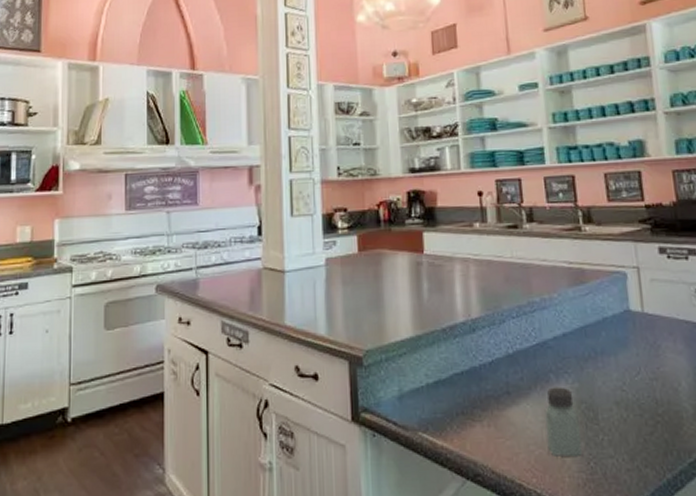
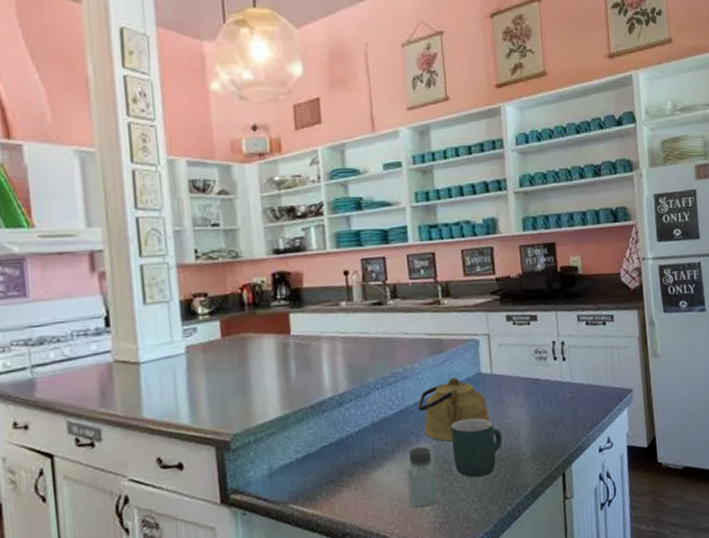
kettle: none [557,313,642,386] -> present [418,377,490,442]
mug: none [594,360,658,431] -> present [450,418,502,478]

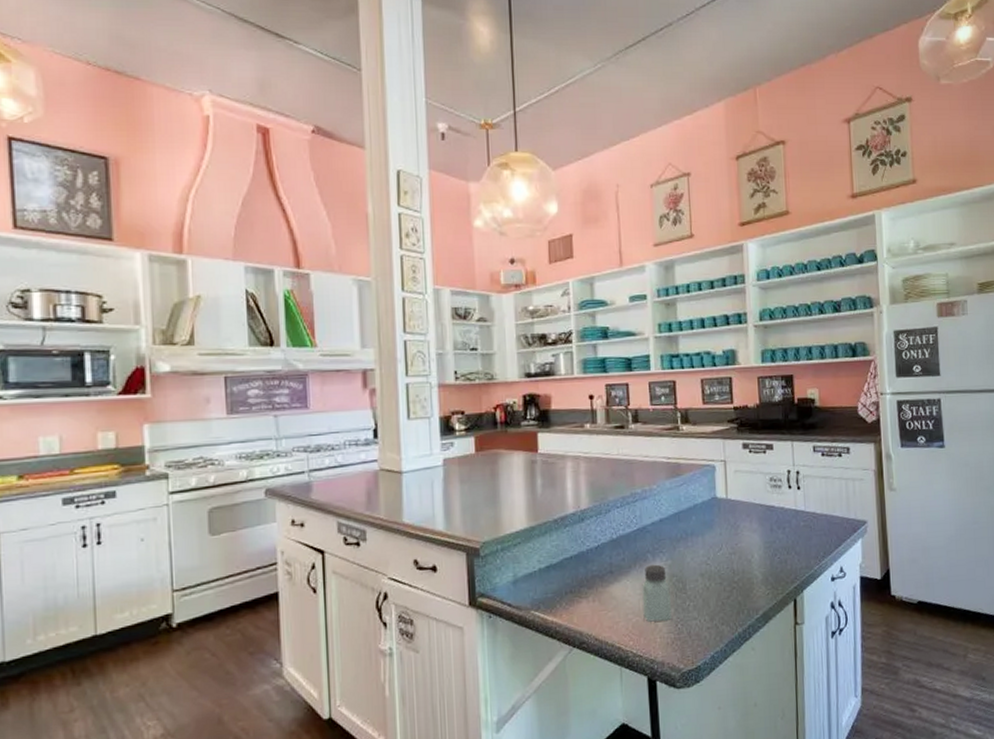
kettle: present [418,377,490,442] -> none [654,500,724,562]
mug: present [450,418,502,478] -> none [685,540,735,597]

